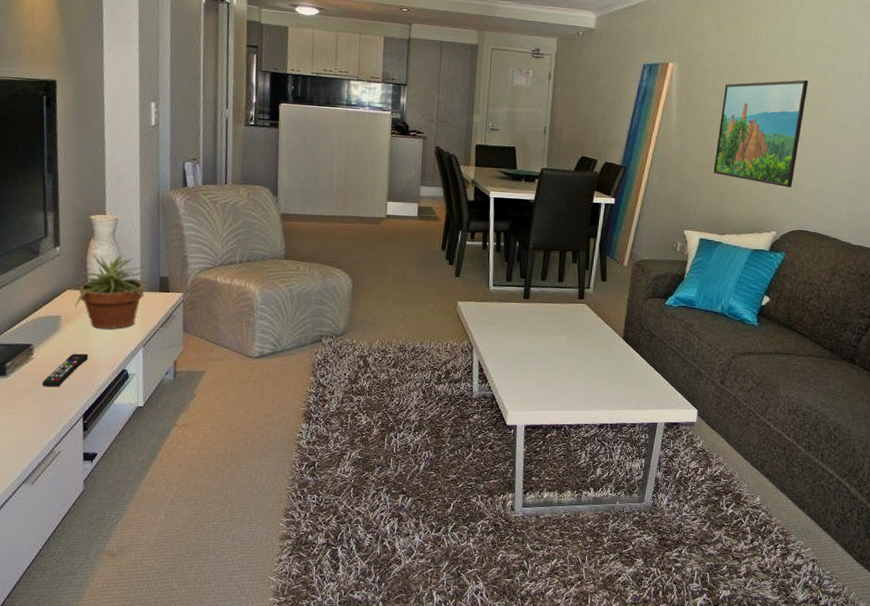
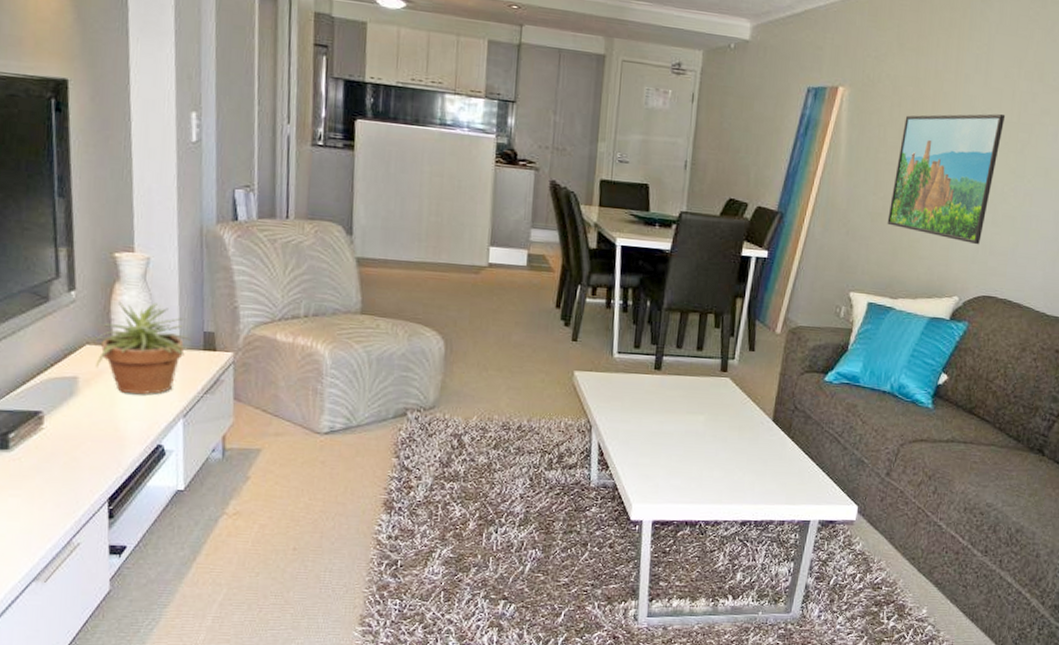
remote control: present [42,353,89,387] -> none [55,423,114,465]

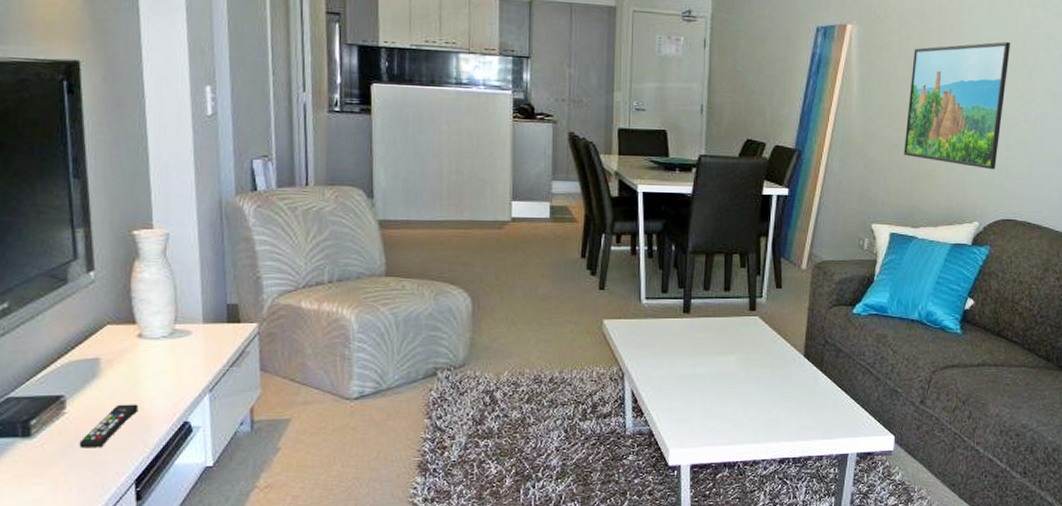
remote control: none [55,423,114,465] -> present [79,404,139,449]
potted plant: present [84,301,192,395] -> none [104,278,215,372]

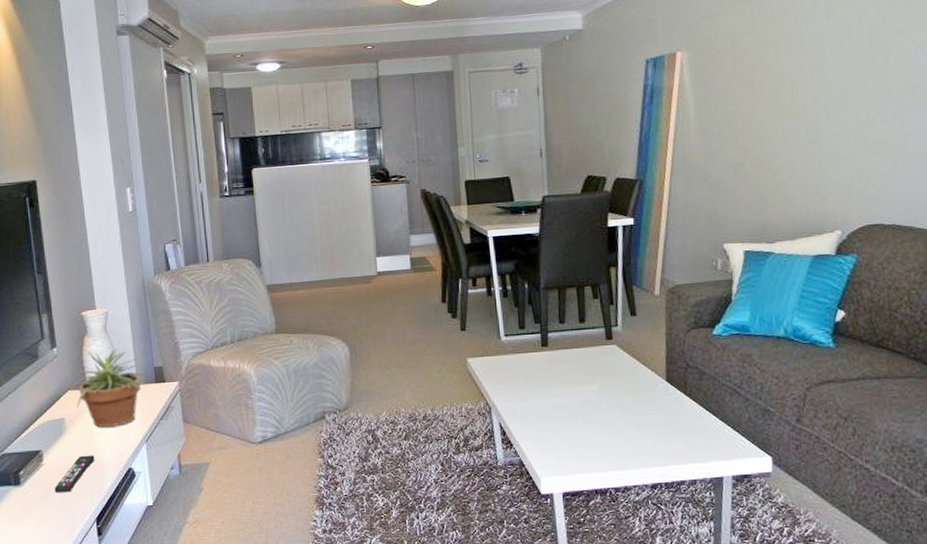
potted plant: none [104,278,215,372] -> present [66,348,146,428]
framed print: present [904,42,1011,170] -> none [749,43,856,176]

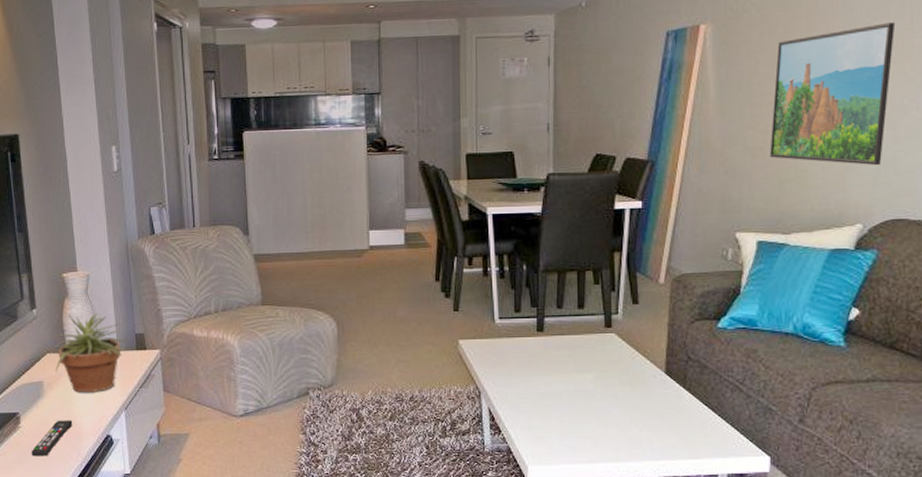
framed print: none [749,43,856,176] -> present [770,23,896,166]

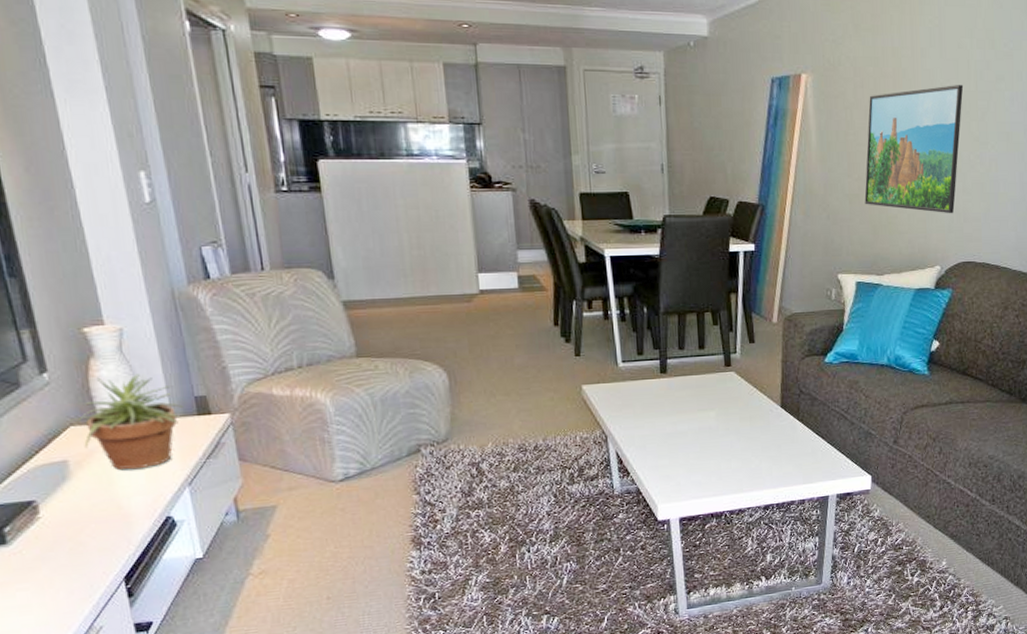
remote control: present [31,420,73,457] -> none [59,503,117,552]

